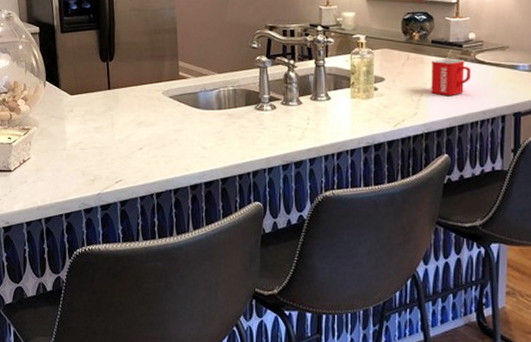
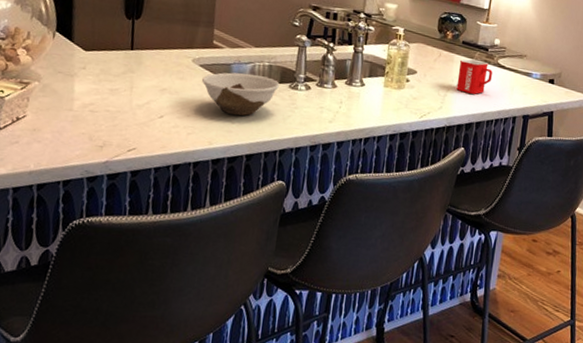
bowl: none [172,99,245,142] -> present [201,72,279,116]

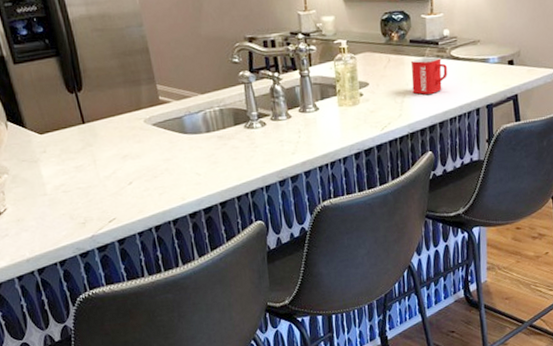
bowl: present [201,72,279,116] -> none [158,121,235,168]

